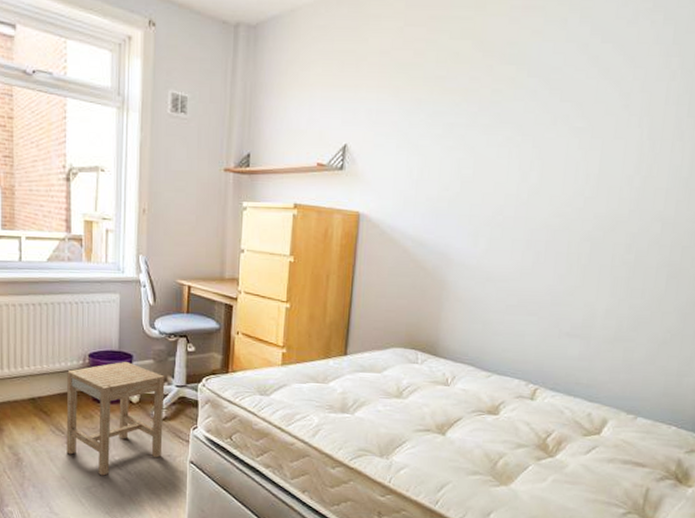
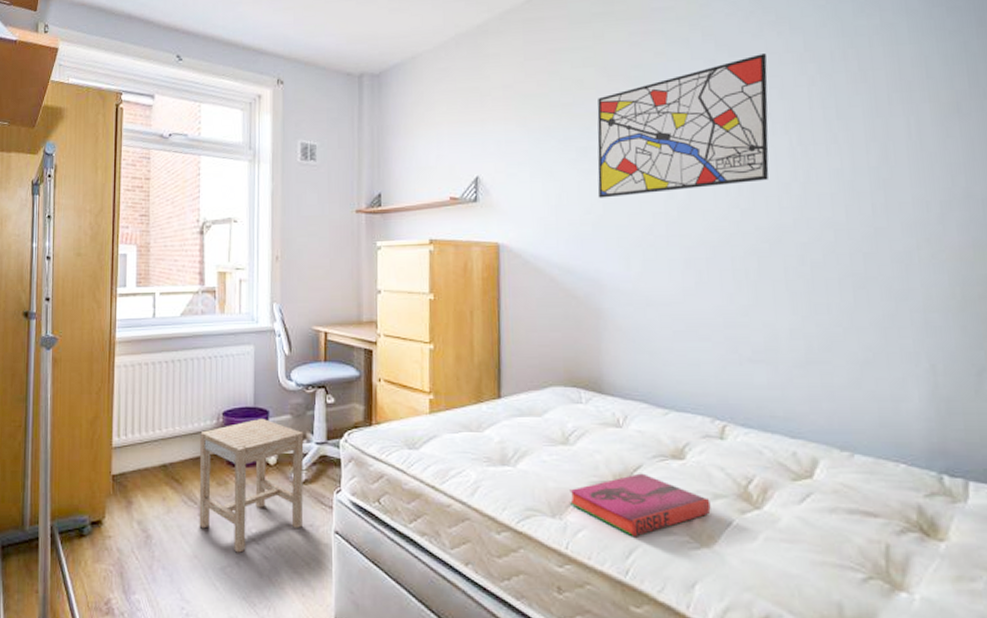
hardback book: none [397,424,514,476] -> present [570,473,711,537]
wall art: none [457,43,636,176] -> present [597,54,769,198]

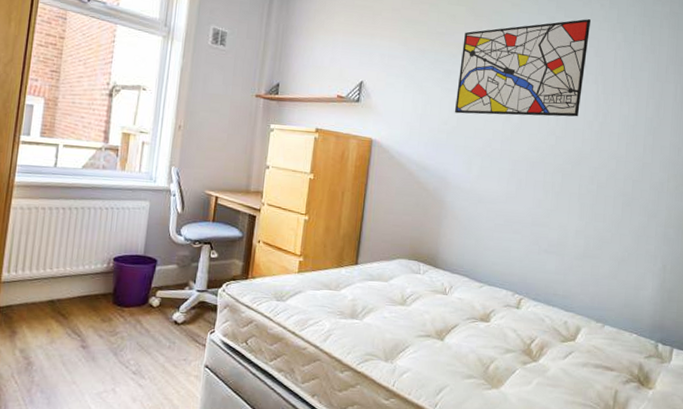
stool: present [199,418,304,553] -> none [80,265,187,381]
hardback book: present [570,473,711,537] -> none [401,330,503,379]

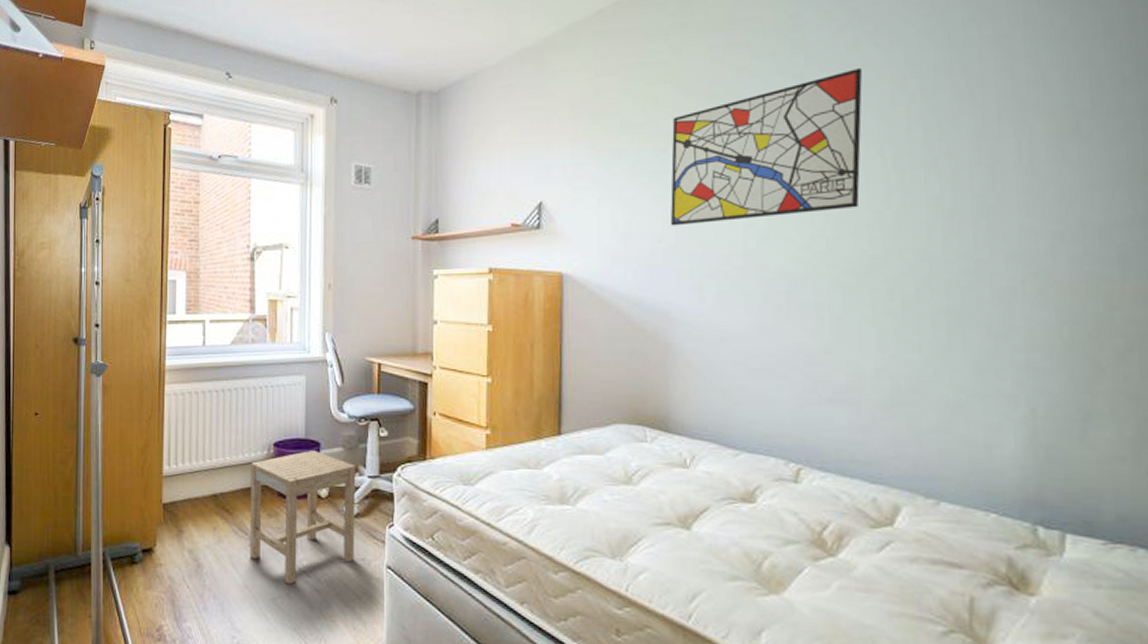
stool: none [80,265,187,381] -> present [250,449,356,585]

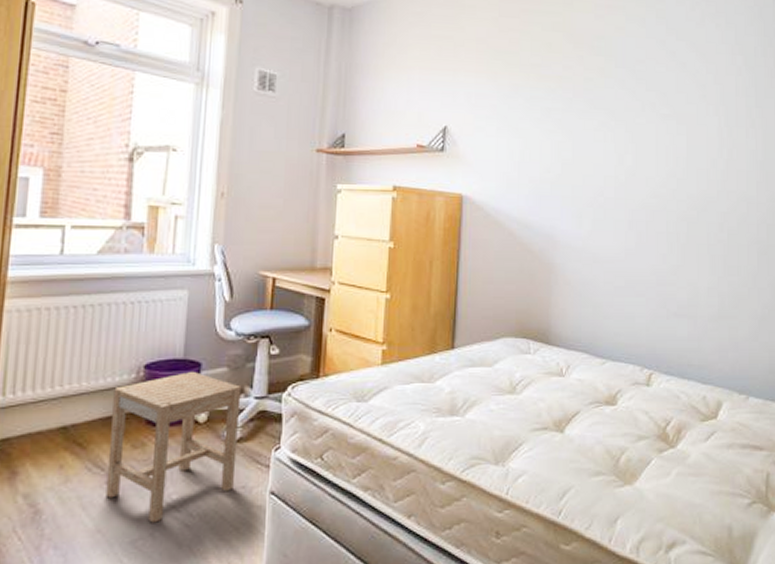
wall art: present [670,68,862,226] -> none [557,41,706,159]

